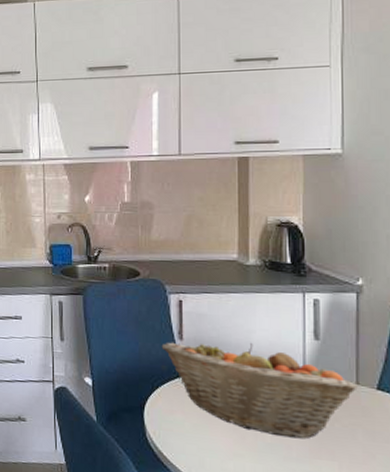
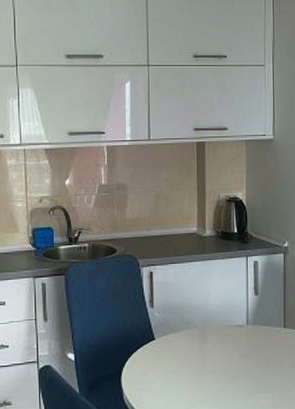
fruit basket: present [161,342,358,439] -> none [135,304,285,380]

